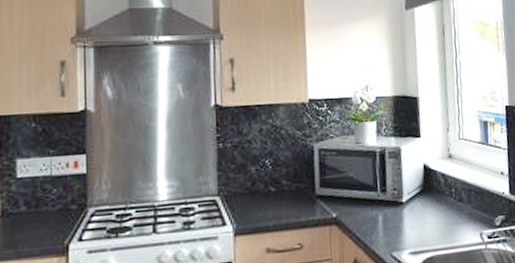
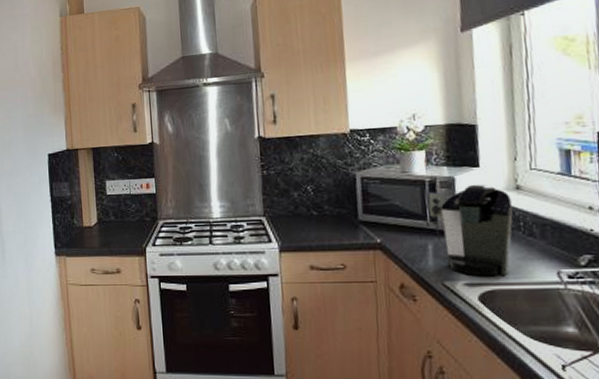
coffee maker: none [378,154,447,245] -> present [428,184,513,277]

